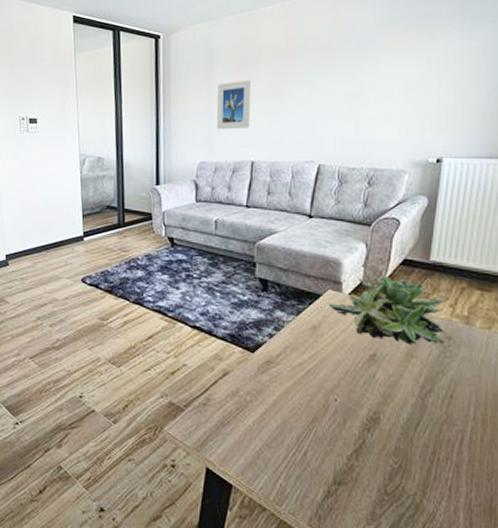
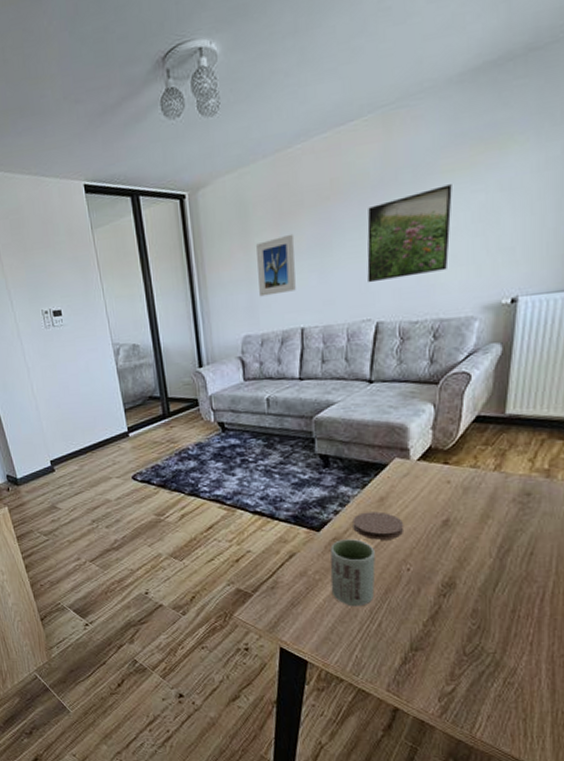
cup: none [261,363,305,433] -> present [330,539,376,607]
coaster: none [286,338,334,368] -> present [352,511,404,540]
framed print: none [313,57,389,130] -> present [367,184,452,283]
succulent plant: present [328,275,449,346] -> none [396,435,528,507]

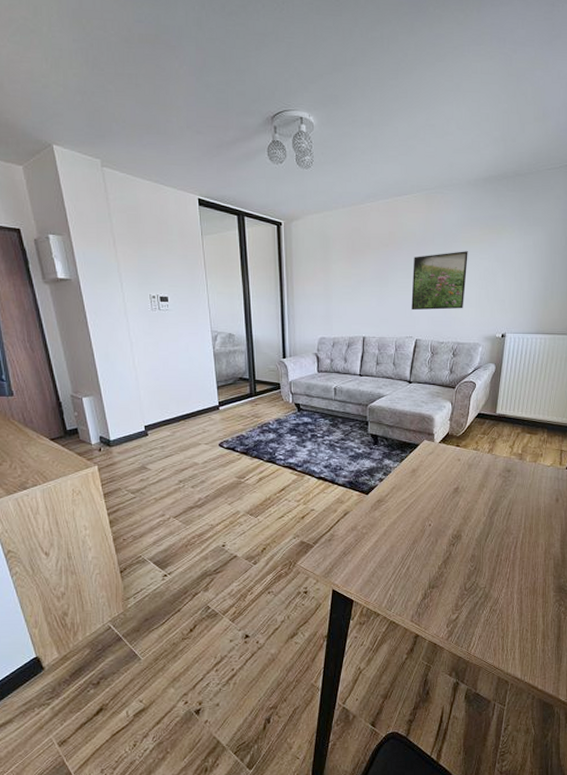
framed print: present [256,233,296,297] -> none [334,266,362,310]
cup: present [330,539,376,607] -> none [374,501,407,555]
coaster: present [352,511,404,540] -> none [392,480,428,502]

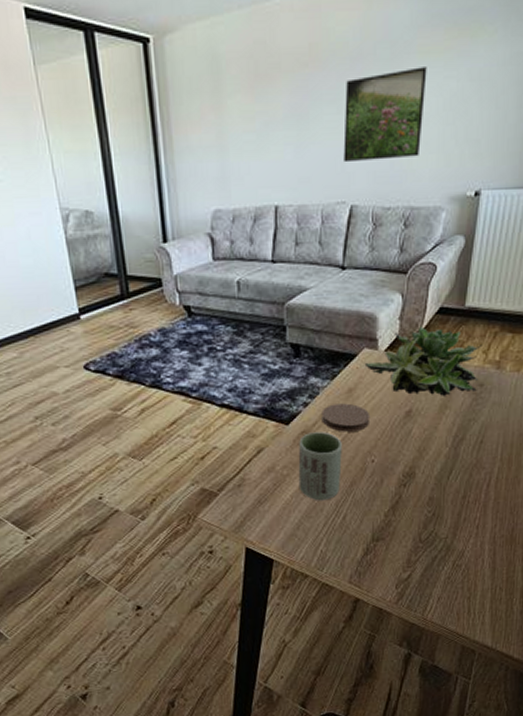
cup: none [374,501,407,555] -> present [298,432,342,501]
coaster: none [392,480,428,502] -> present [321,403,371,432]
succulent plant: none [424,426,509,479] -> present [364,326,483,397]

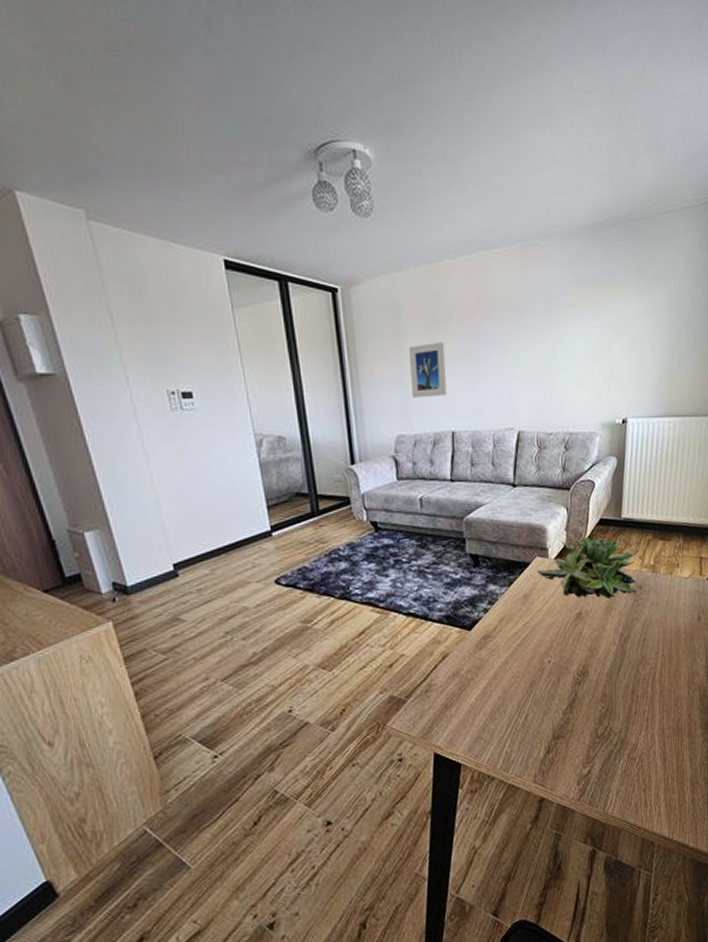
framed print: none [229,99,271,167] -> present [409,341,447,398]
cup: present [298,432,342,501] -> none [481,635,522,703]
coaster: present [321,403,371,432] -> none [501,608,545,635]
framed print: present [343,67,427,163] -> none [509,317,576,395]

